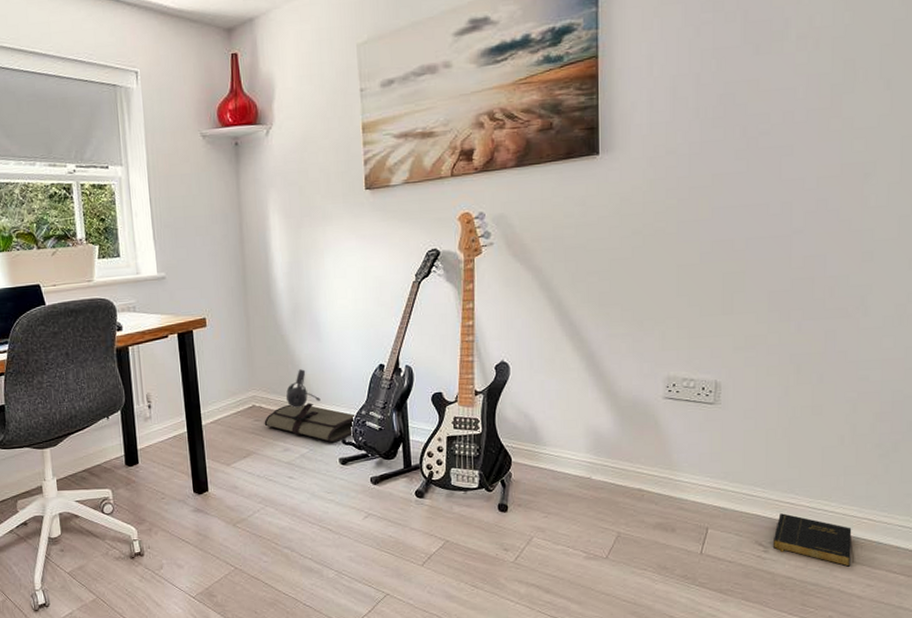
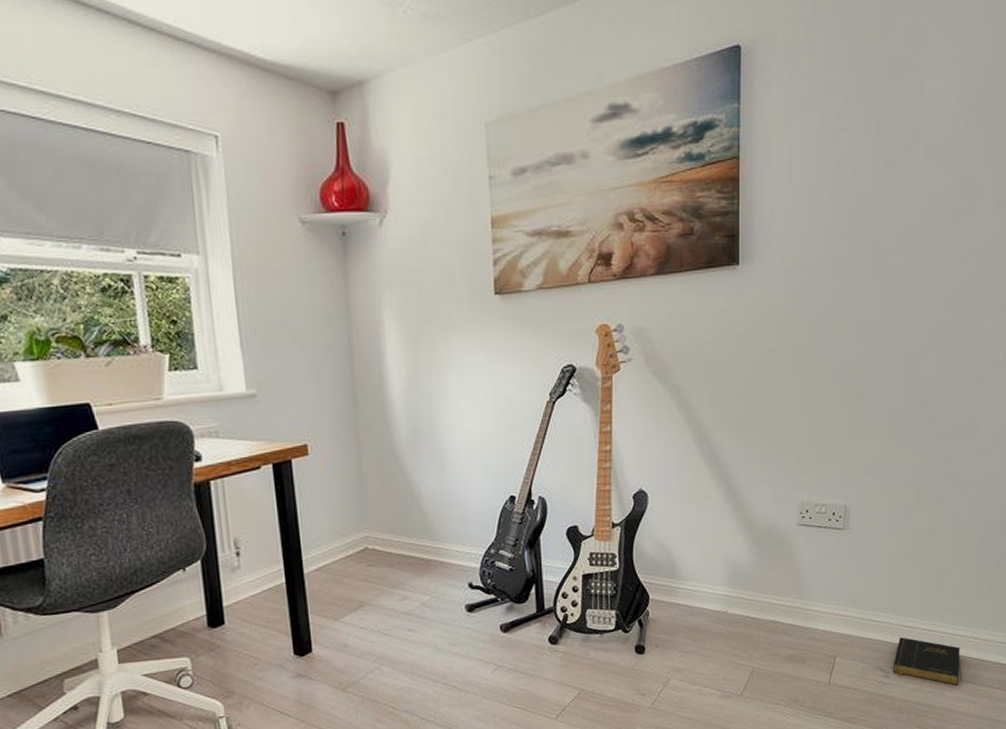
tool roll: present [264,403,355,443] -> none [378,542,483,588]
headset: present [285,369,321,409] -> none [404,503,444,550]

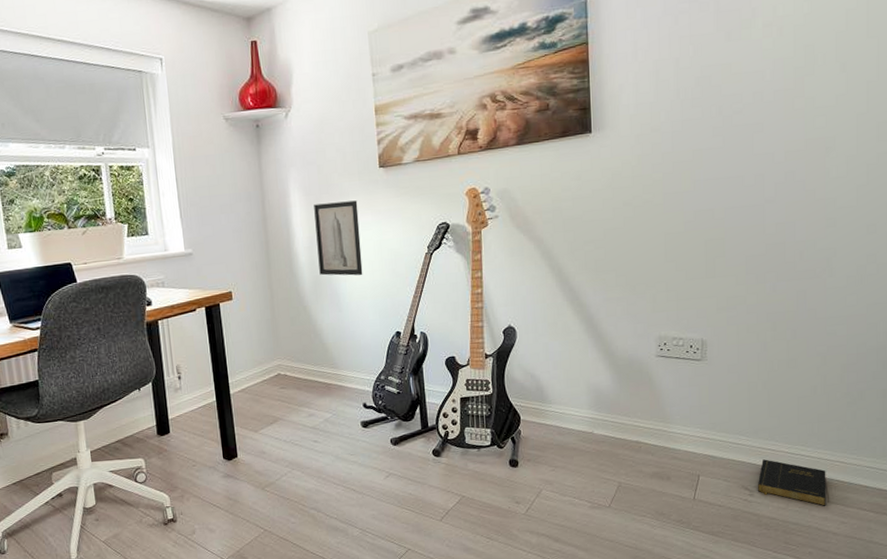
wall art: none [413,334,472,428] -> present [314,200,363,276]

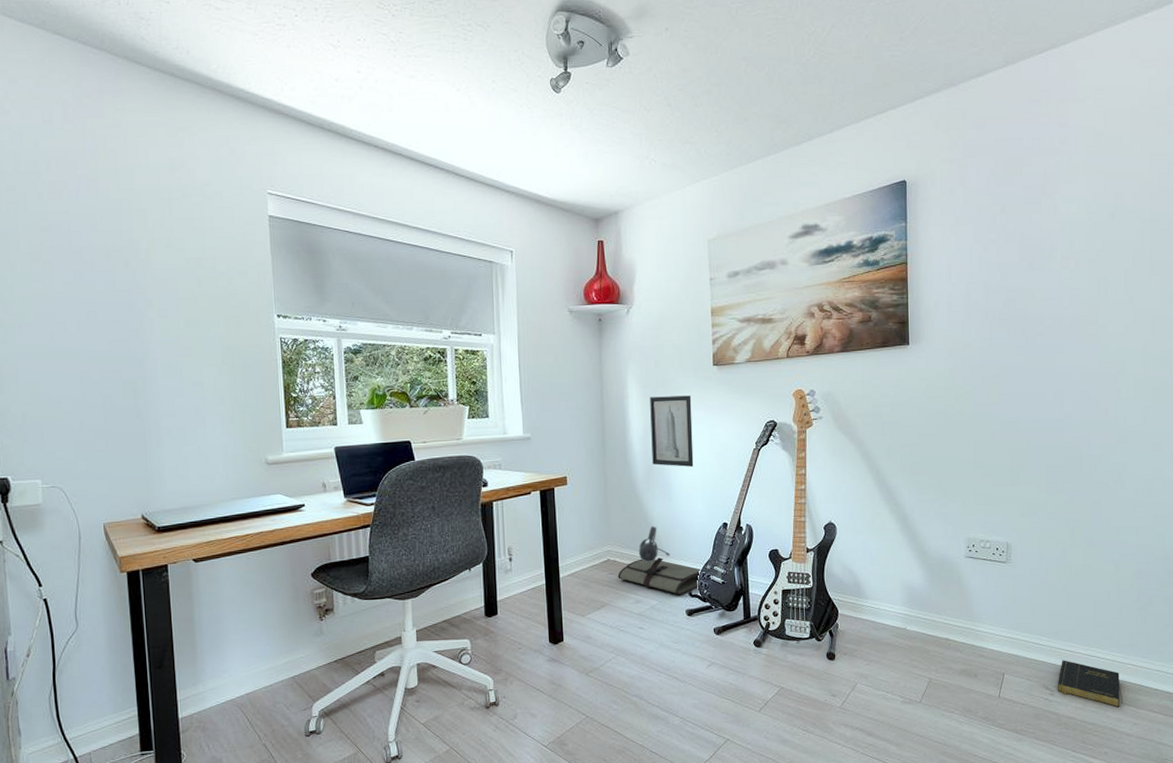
tool roll: none [289,370,375,407] -> present [618,558,701,595]
headset: none [309,338,342,376] -> present [638,526,670,563]

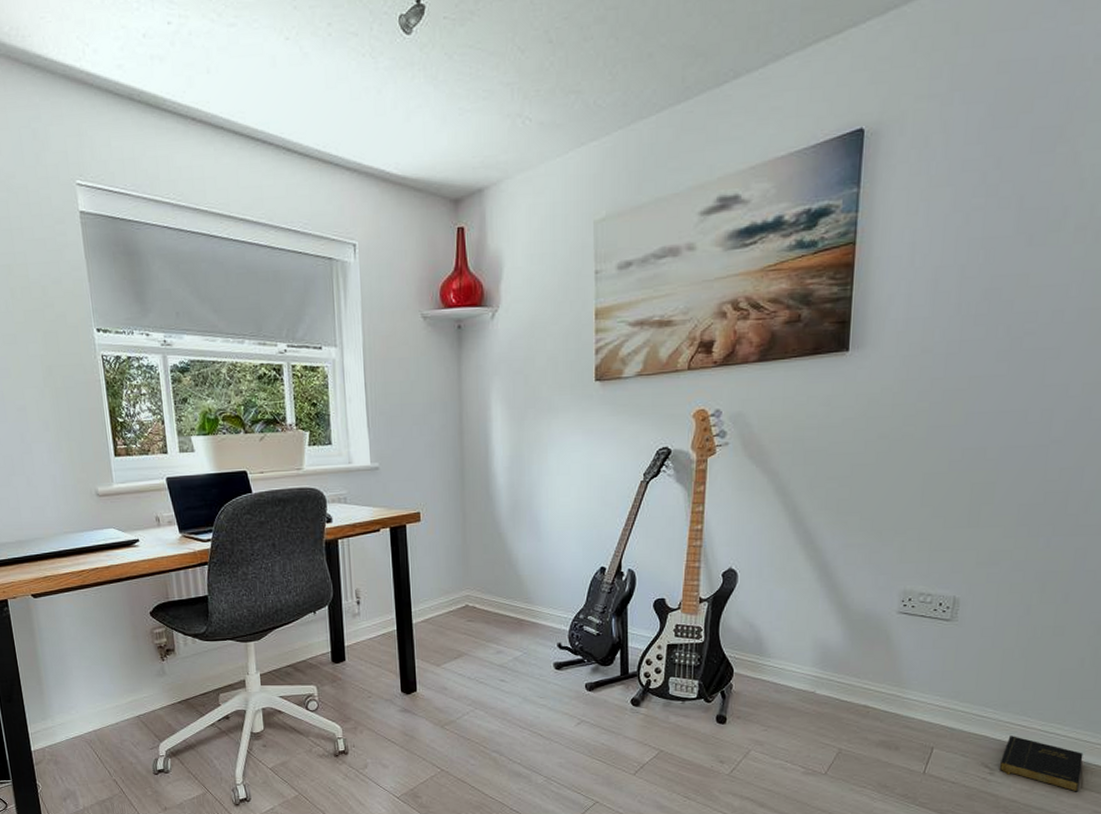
tool roll: present [618,558,701,595] -> none [477,605,573,647]
headset: present [638,526,670,563] -> none [501,569,537,610]
wall art: present [650,395,694,468] -> none [517,417,568,503]

